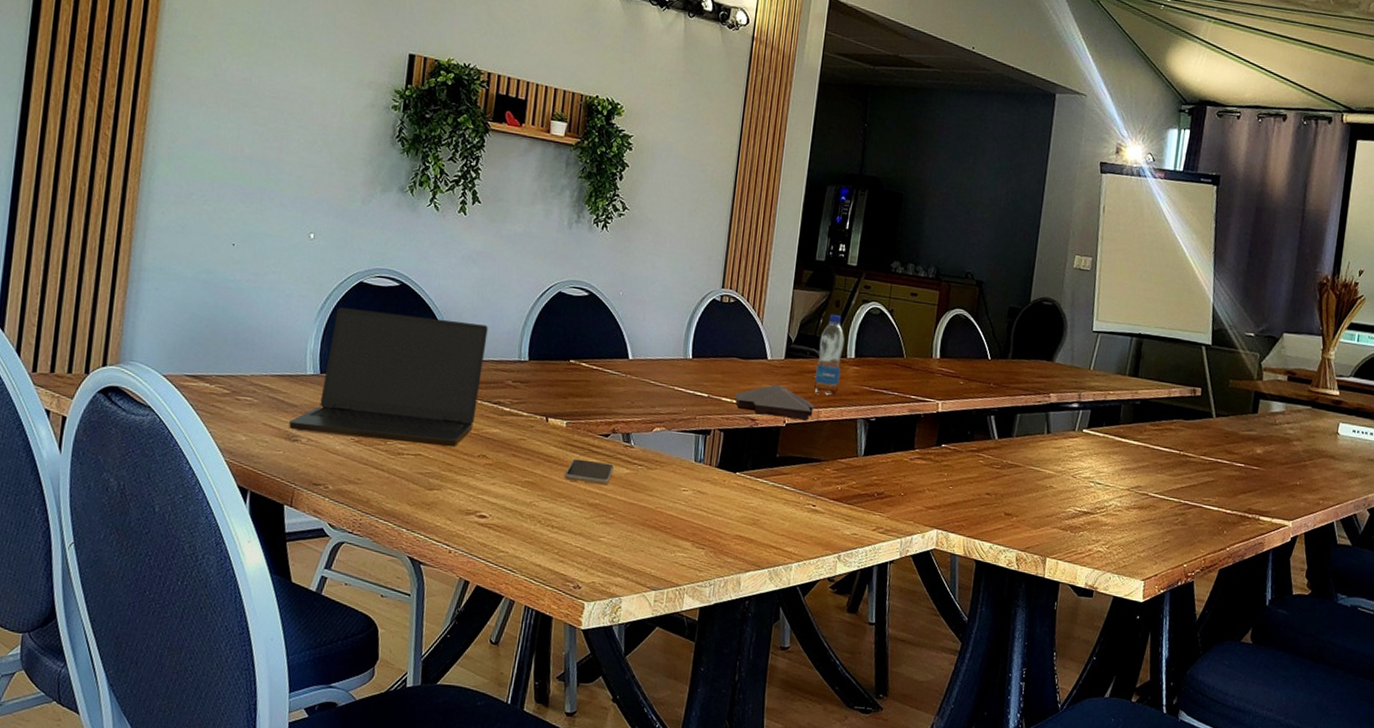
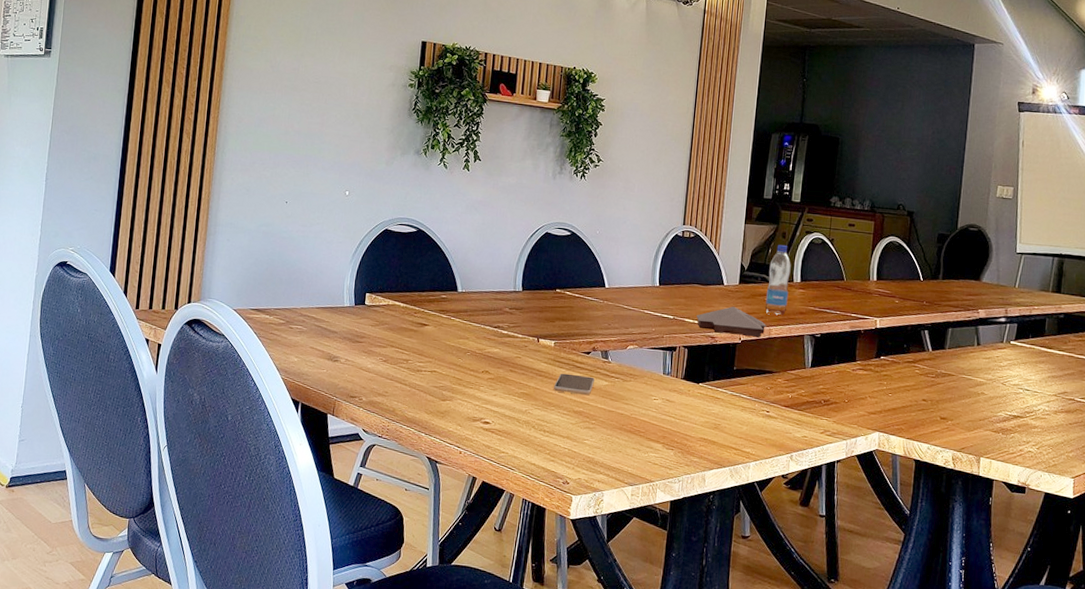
laptop: present [289,307,488,447] -> none [331,250,489,365]

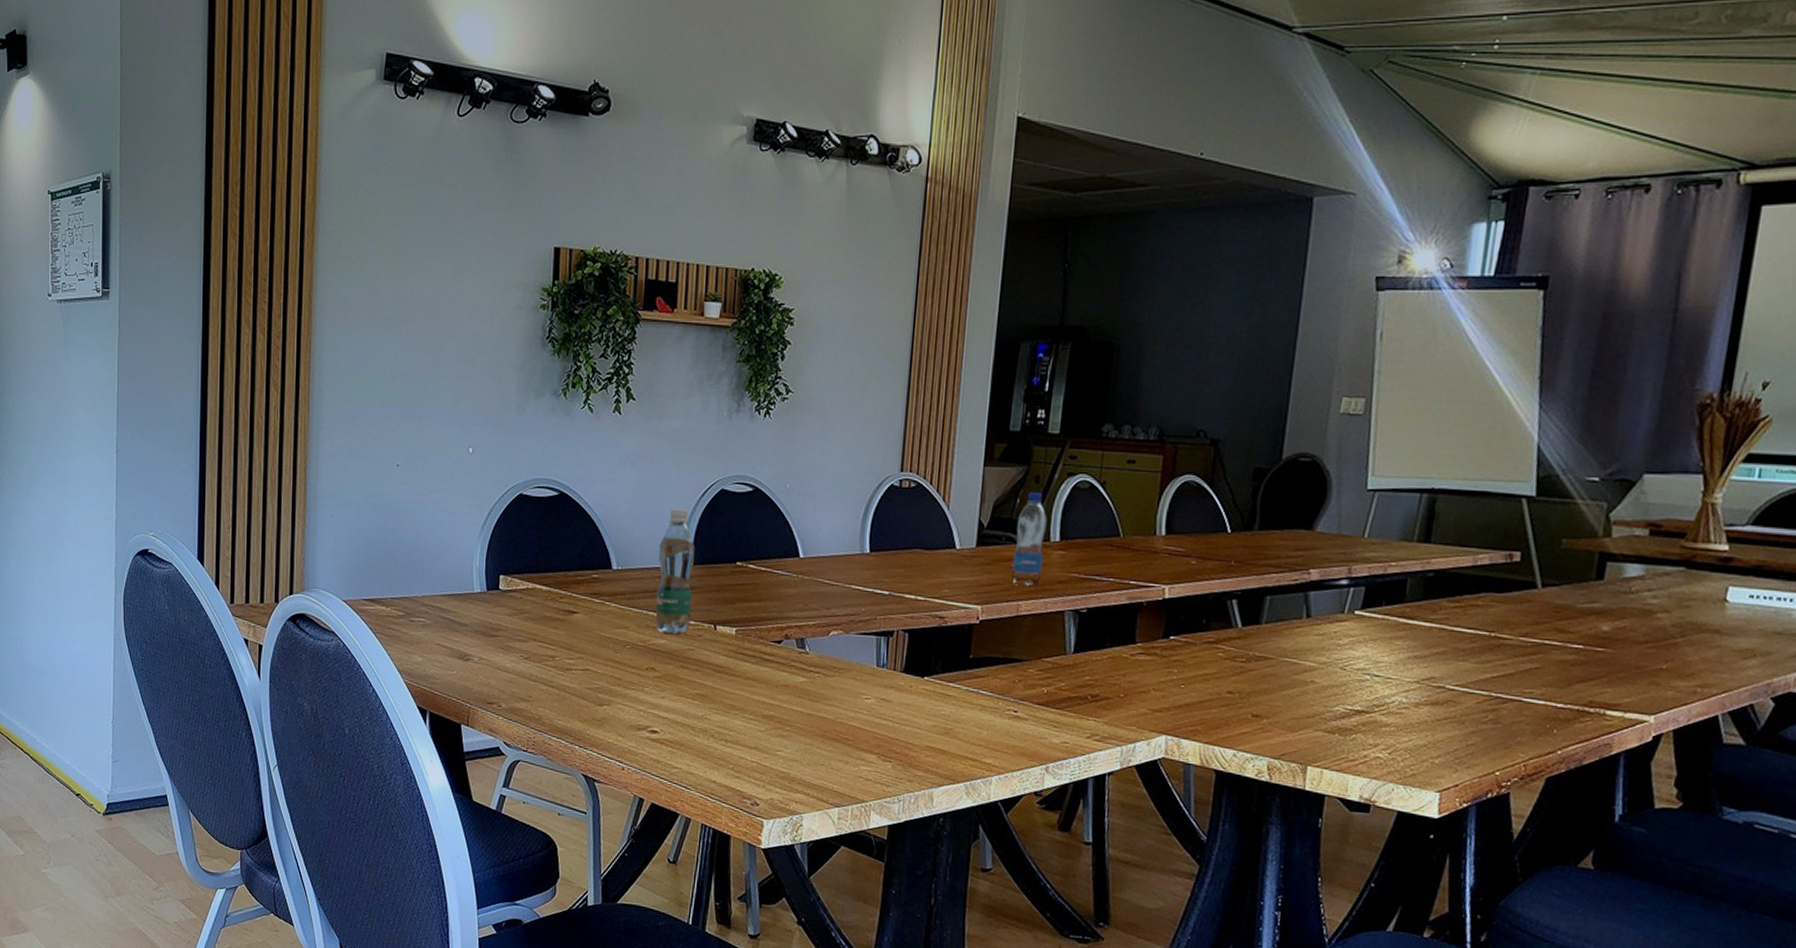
bottle: none [490,245,525,345] -> present [655,507,696,634]
mobile phone: present [553,373,595,396] -> none [736,668,788,696]
papers: present [696,306,766,338] -> none [920,575,1013,616]

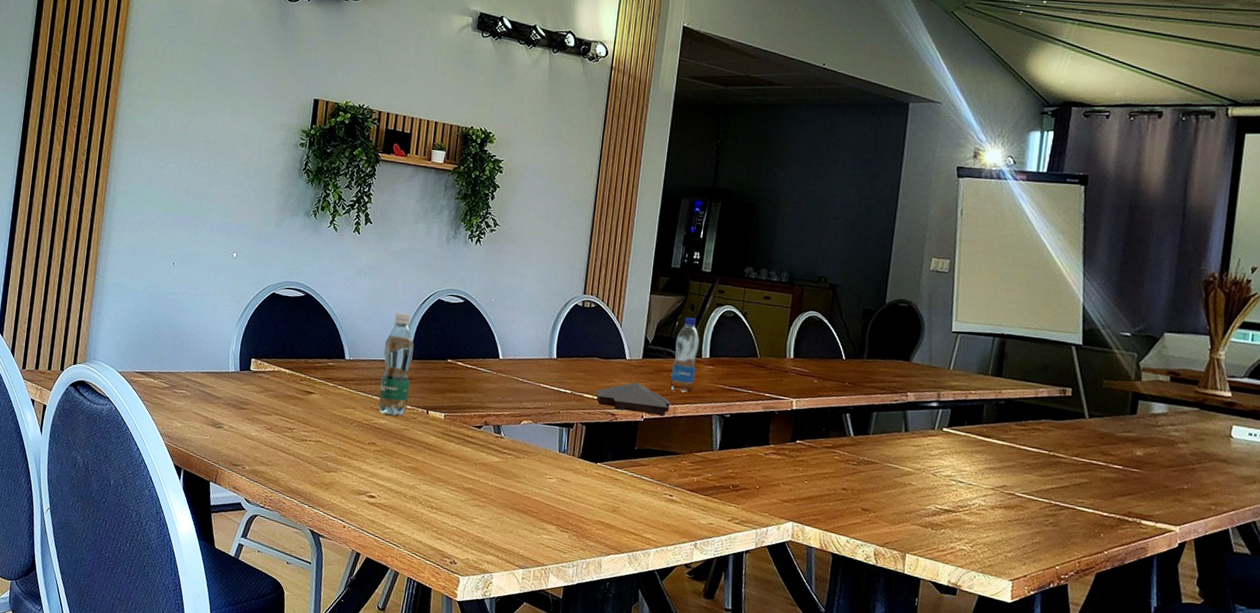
papers: none [920,575,1013,616] -> present [596,381,671,416]

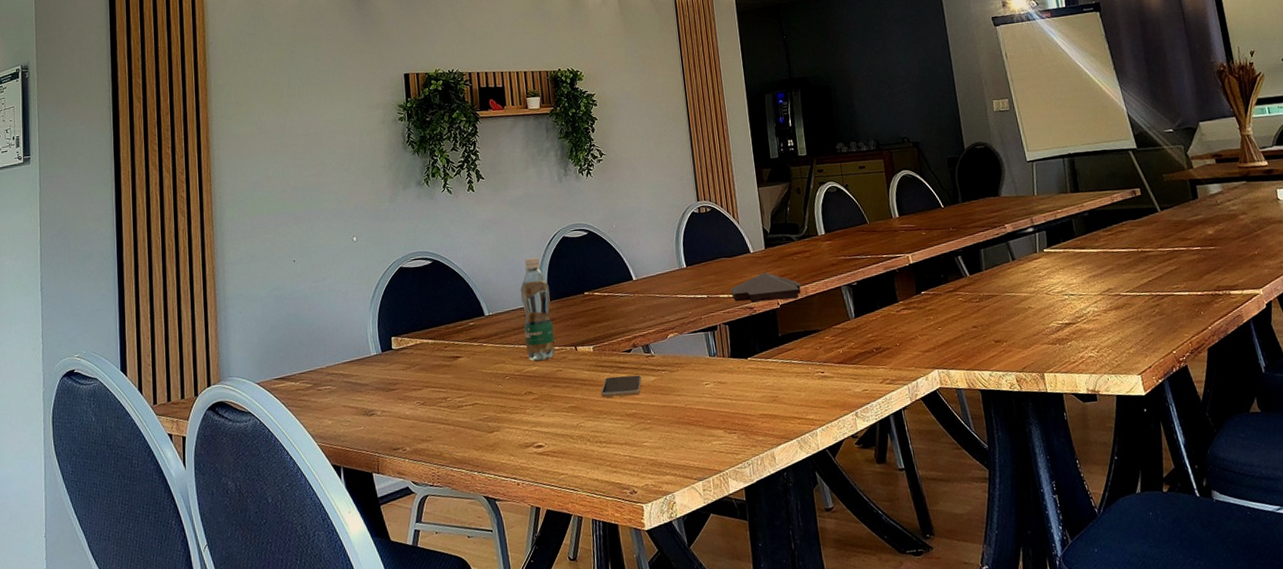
mobile phone: none [442,447,486,472] -> present [600,375,642,398]
bottle: present [670,317,700,393] -> none [791,200,818,273]

